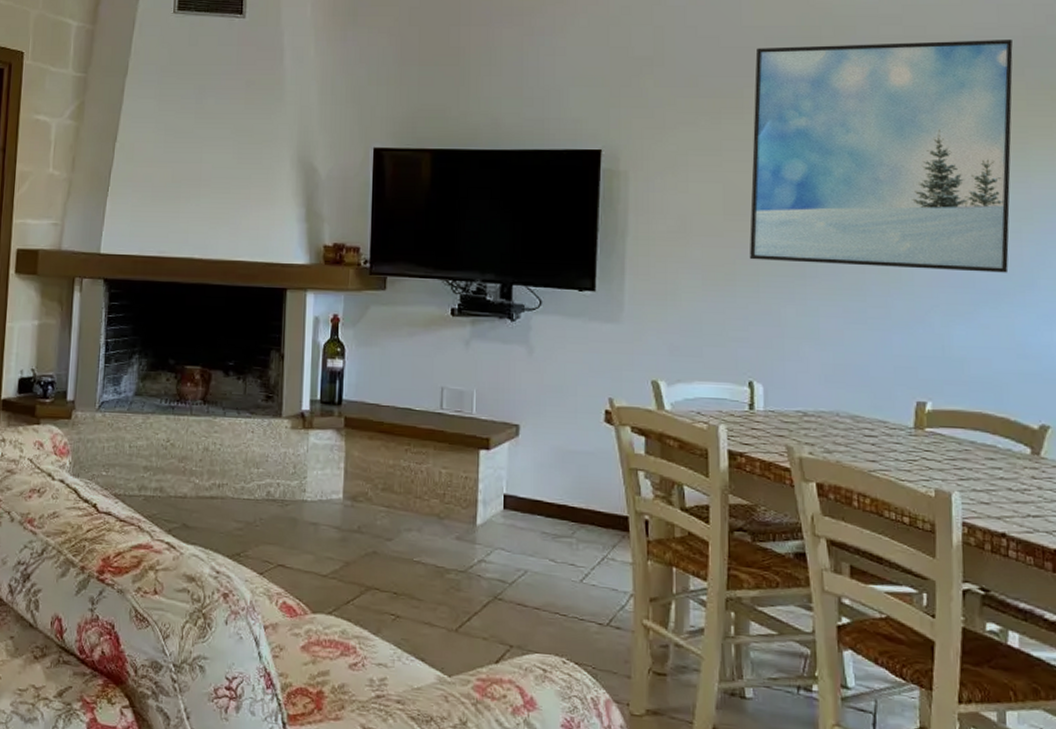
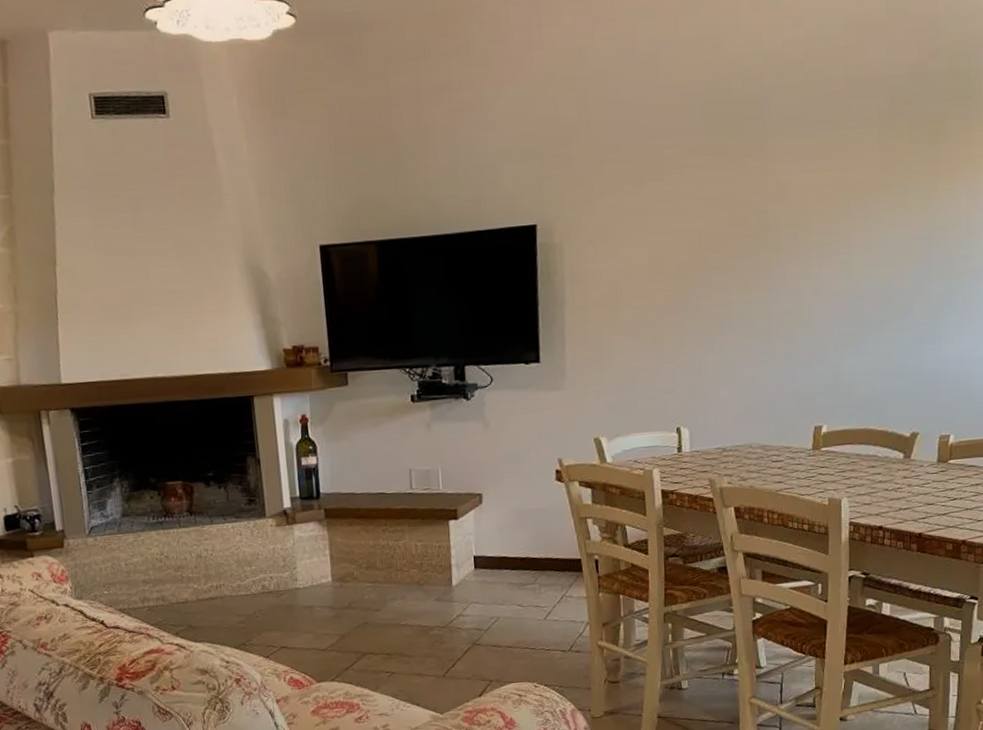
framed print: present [749,40,1013,273] -> none [673,78,899,317]

